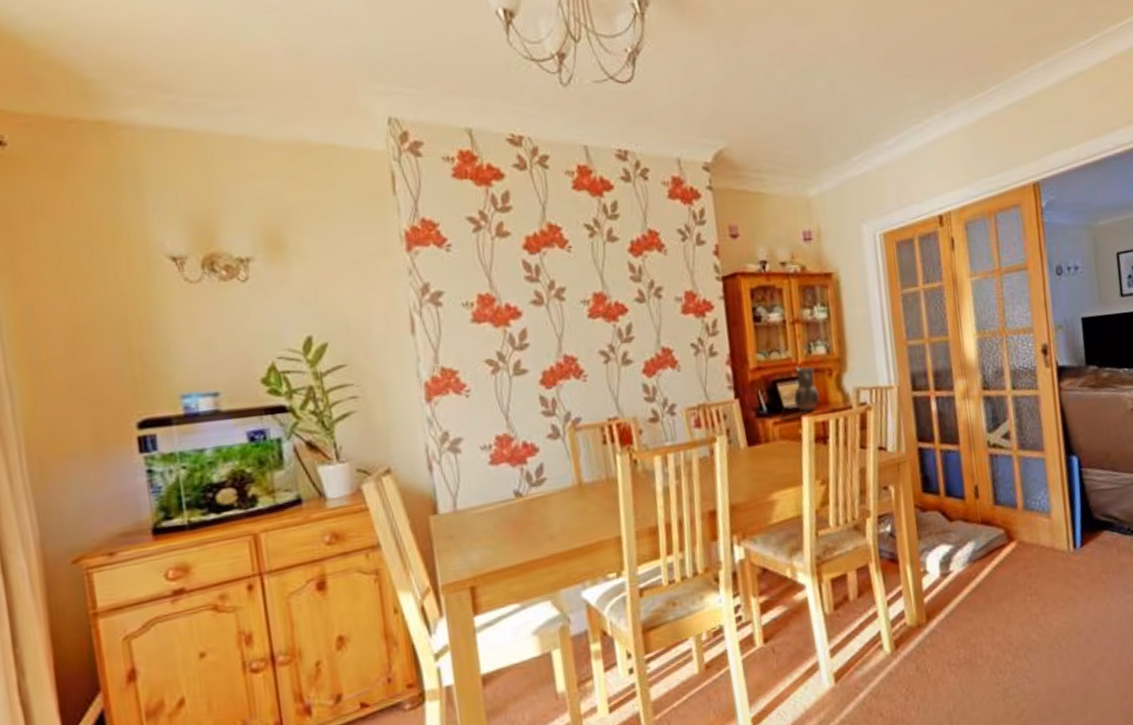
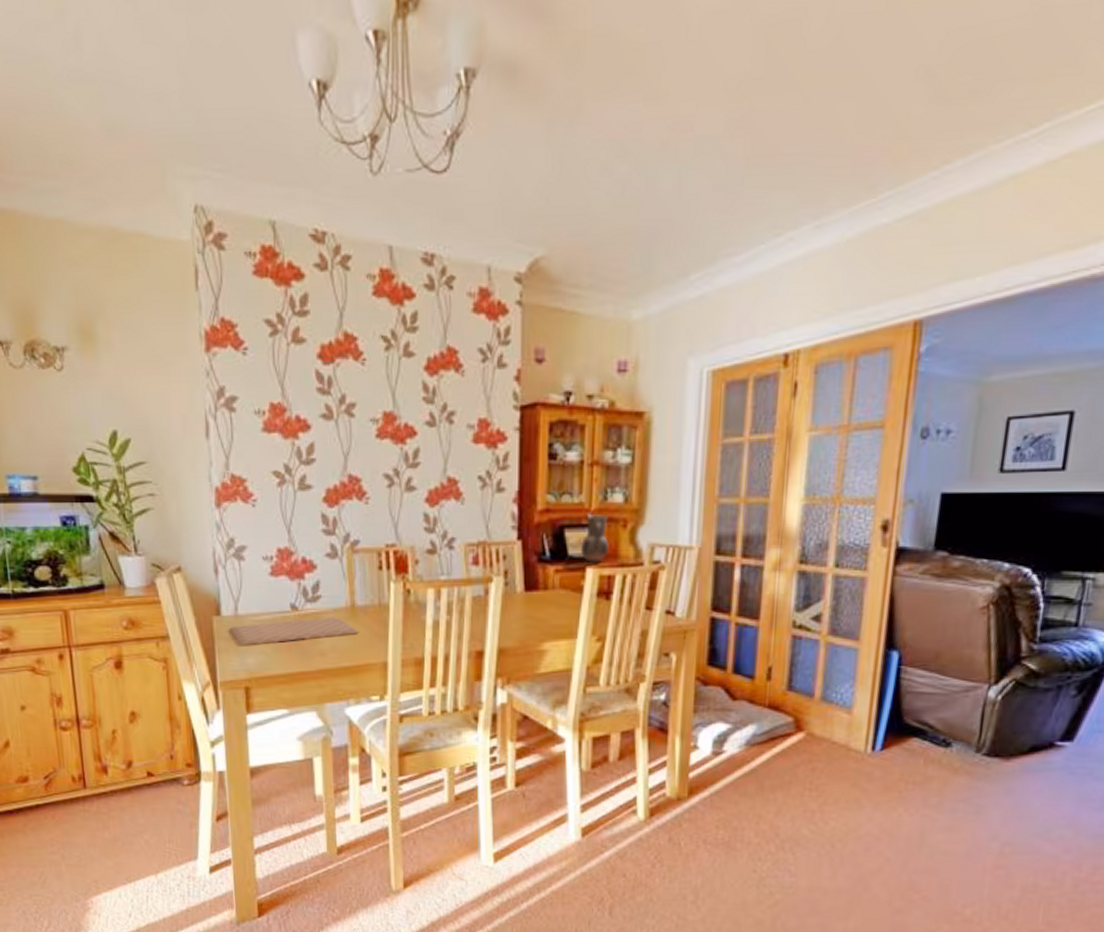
placemat: none [448,497,590,543] -> present [229,617,360,646]

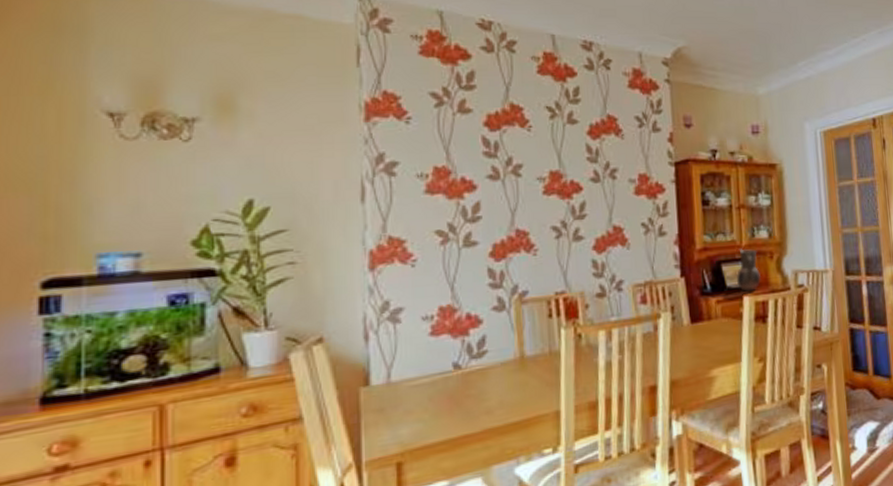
placemat: present [229,617,360,646] -> none [380,370,530,417]

